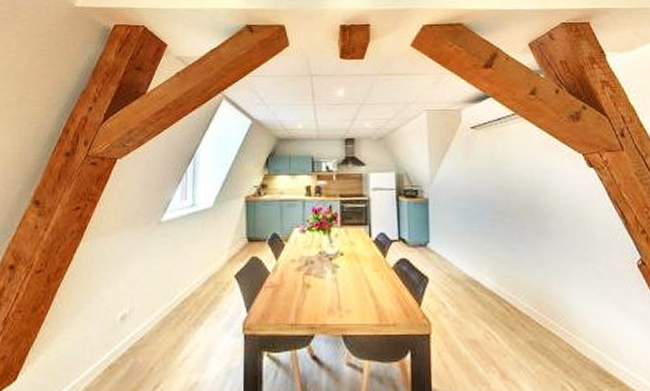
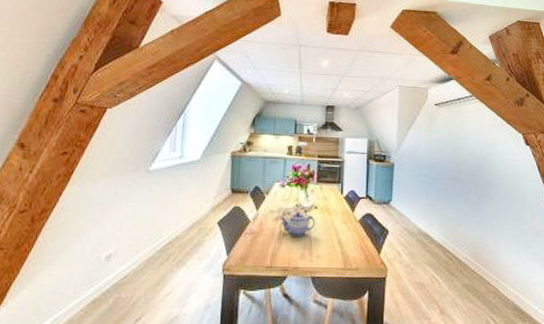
teapot: none [302,260,342,290] -> present [280,212,315,237]

